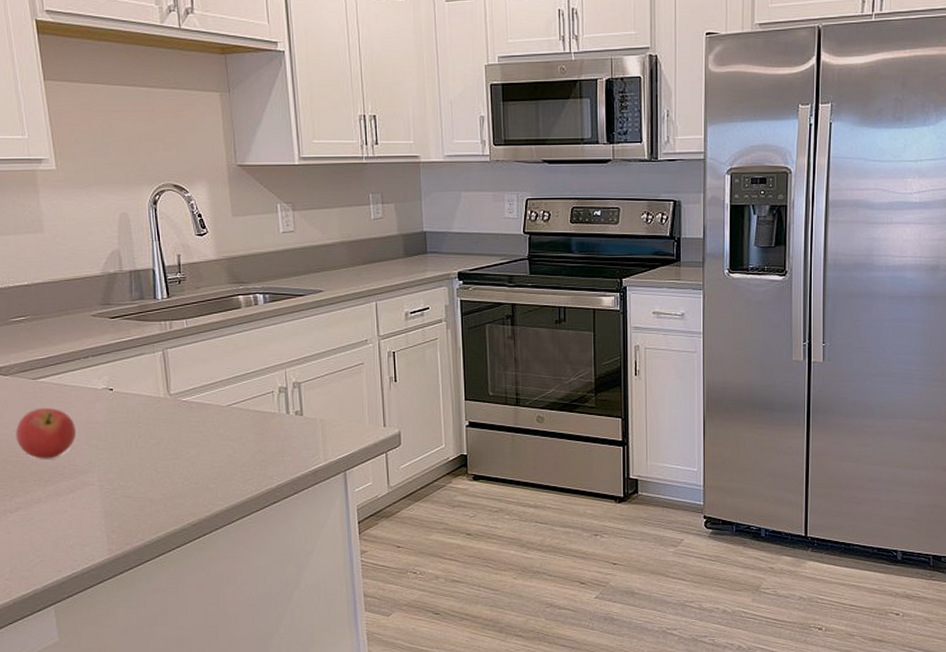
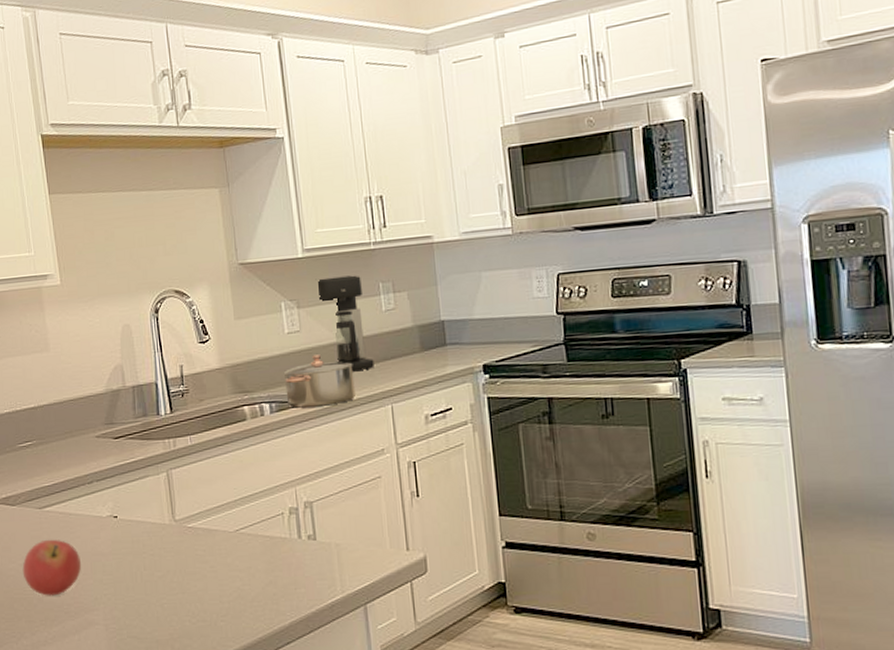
cooking pot: none [277,253,343,300] -> present [283,354,355,408]
coffee maker: none [310,185,362,271] -> present [318,275,374,372]

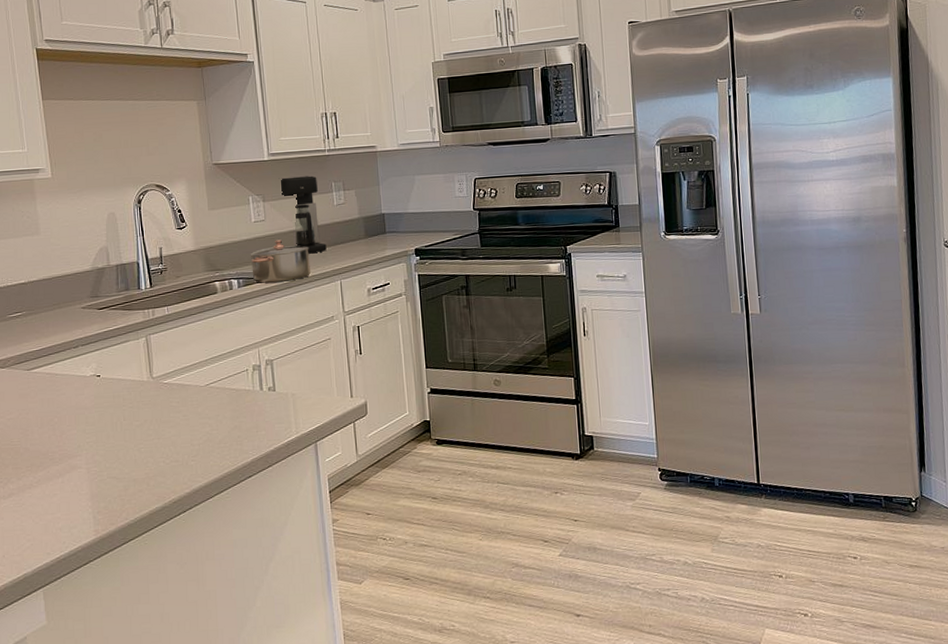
fruit: present [22,539,82,596] -> none [10,396,67,446]

